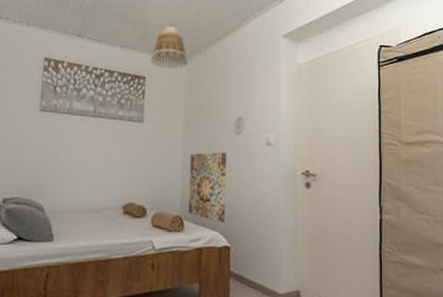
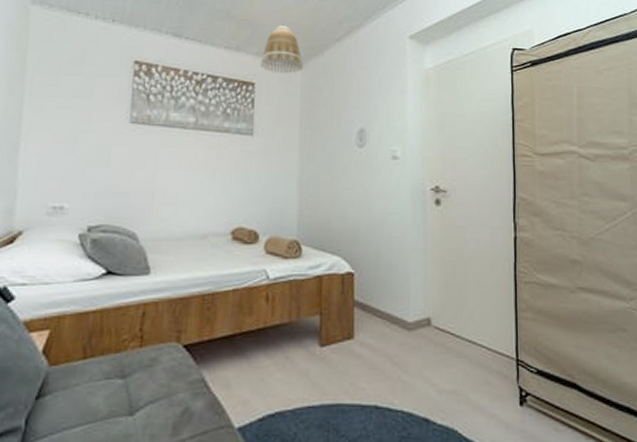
wall art: present [188,152,227,223] -> none [306,167,349,246]

